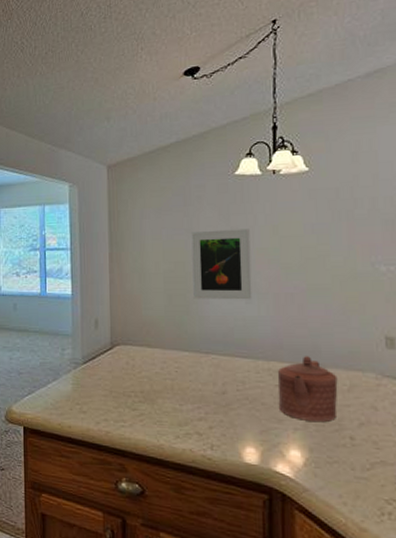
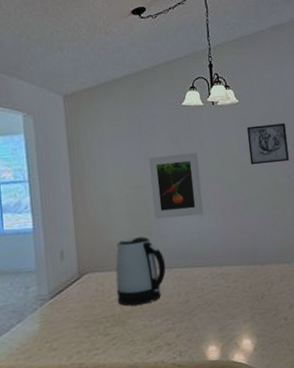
kettle: none [147,314,203,387] -> present [115,236,166,306]
teapot: present [277,356,338,422] -> none [228,257,274,313]
wall art: none [316,195,376,247] -> present [246,122,289,165]

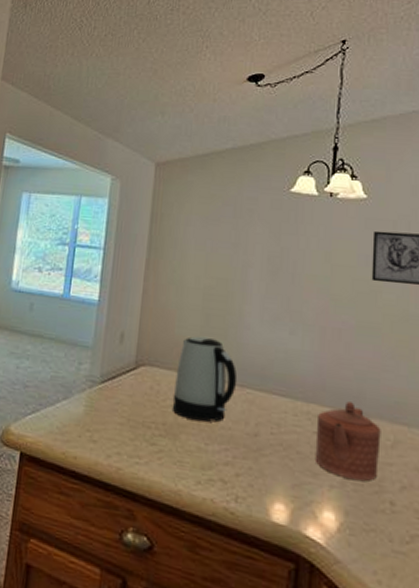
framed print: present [147,152,204,220] -> none [232,247,301,331]
teapot: none [228,257,274,313] -> present [315,401,381,481]

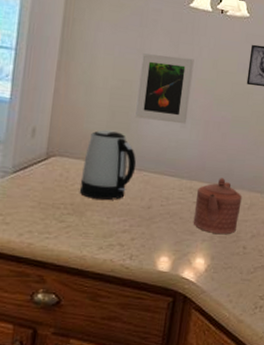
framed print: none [232,247,301,331] -> present [134,53,194,124]

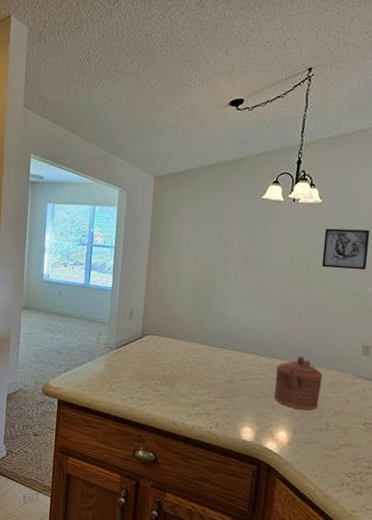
kettle: present [79,129,137,201] -> none [169,312,219,374]
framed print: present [134,53,194,124] -> none [215,244,269,306]

